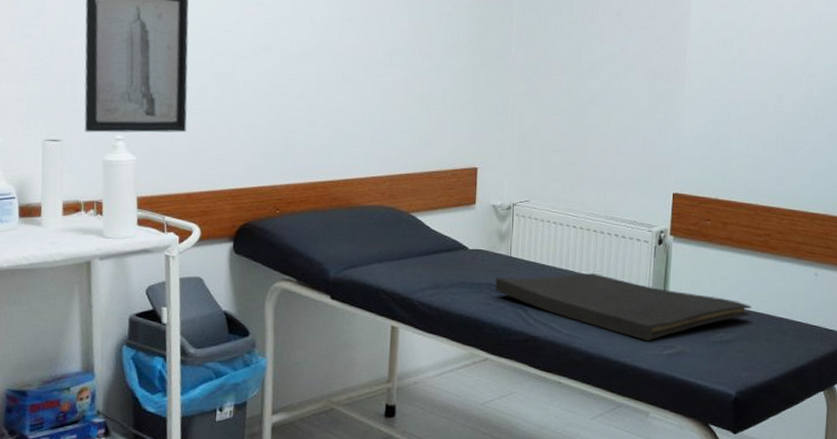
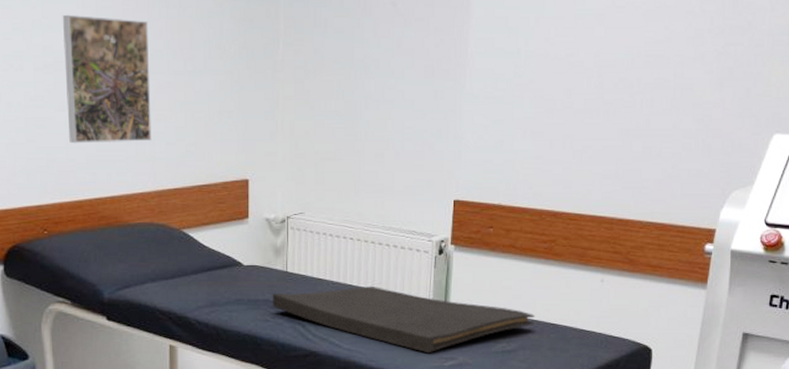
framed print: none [308,12,391,129] -> present [62,14,152,144]

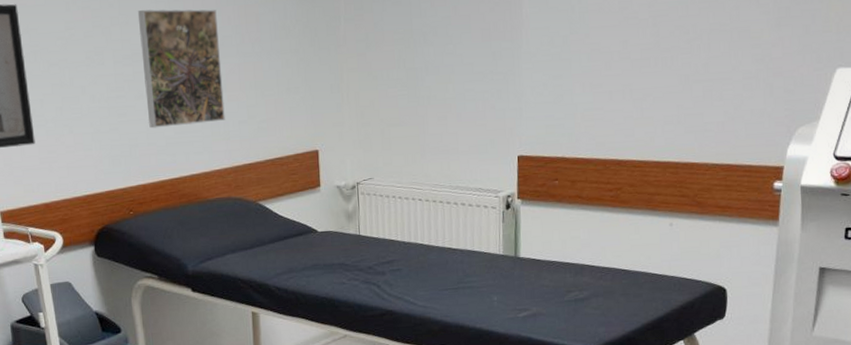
hand towel: present [272,285,535,354] -> none [347,243,606,306]

